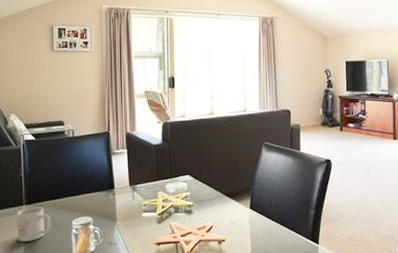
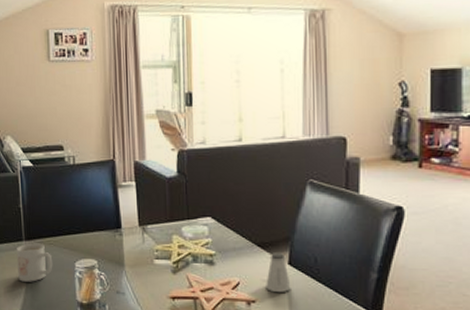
saltshaker: none [233,200,252,232] -> present [266,253,291,293]

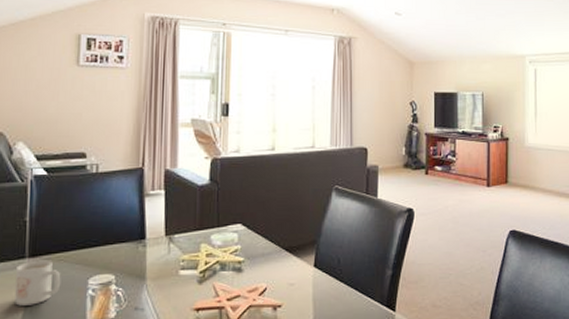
saltshaker: present [266,253,291,293] -> none [292,256,316,296]

